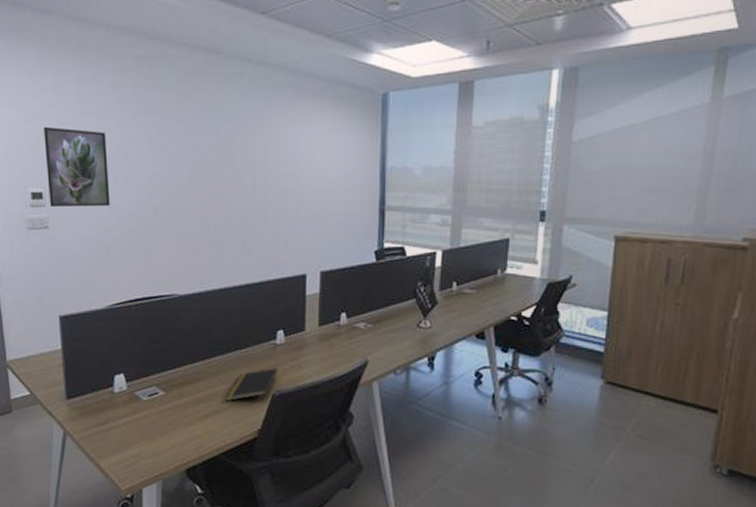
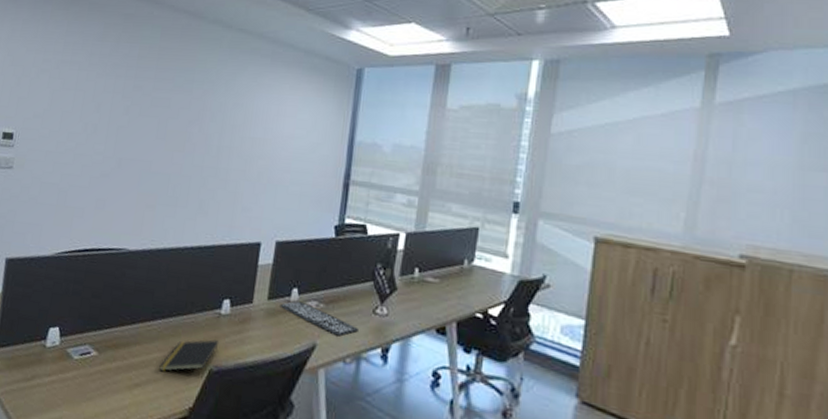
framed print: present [44,126,110,206] -> none [18,71,84,153]
keyboard: none [331,324,405,351] -> present [280,301,358,336]

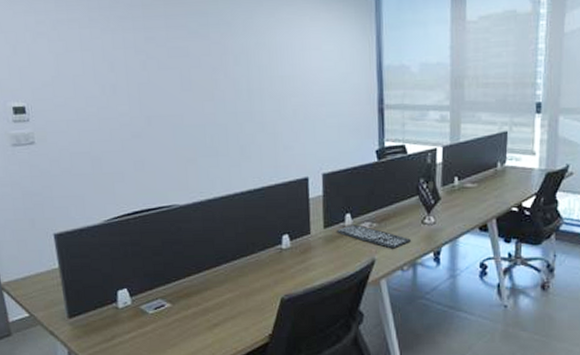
notepad: present [159,339,220,372] -> none [233,272,286,309]

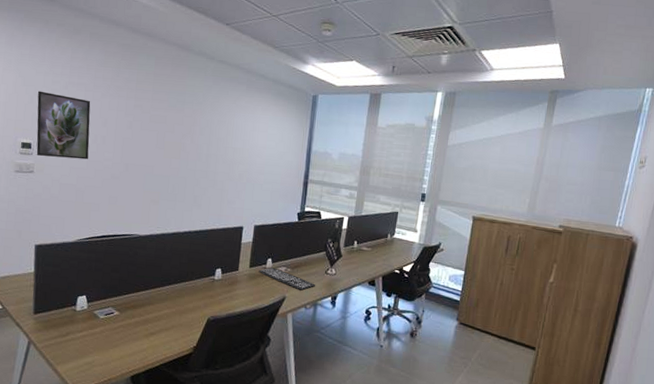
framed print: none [21,36,99,121] -> present [36,91,91,160]

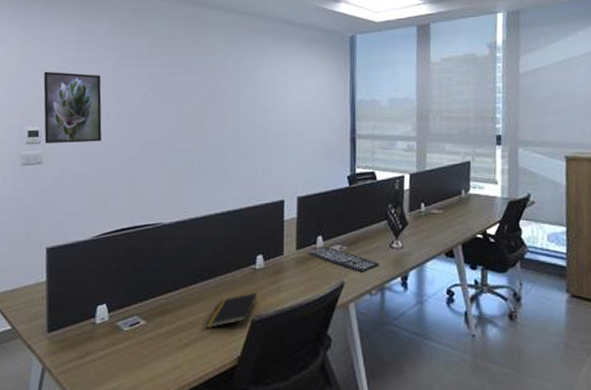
notepad: none [169,298,214,323] -> present [205,293,258,329]

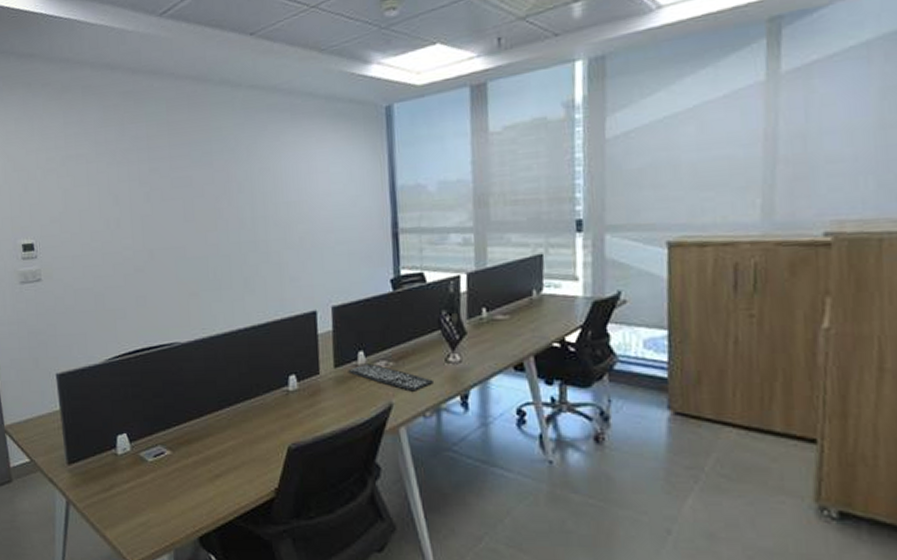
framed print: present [43,71,102,143] -> none [32,174,103,258]
notepad: present [205,293,258,329] -> none [236,418,293,459]

